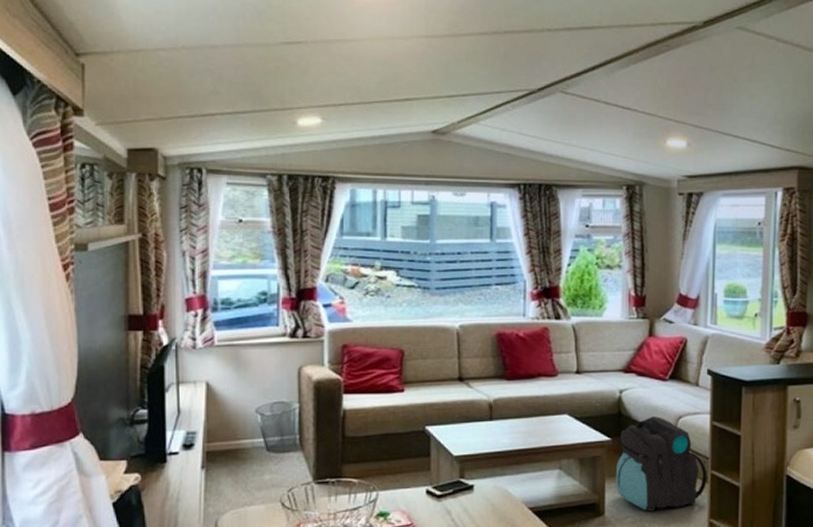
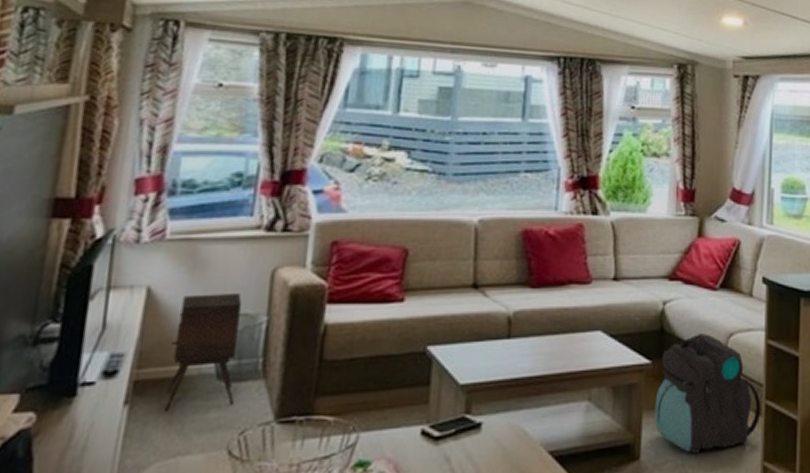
side table: none [230,385,282,475] -> present [164,292,242,413]

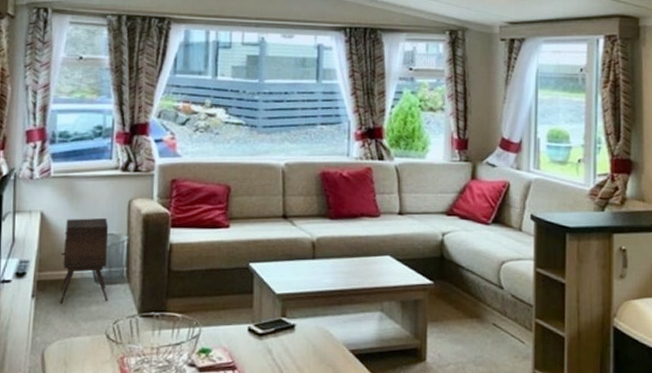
backpack: present [654,334,761,455] -> none [437,261,531,360]

